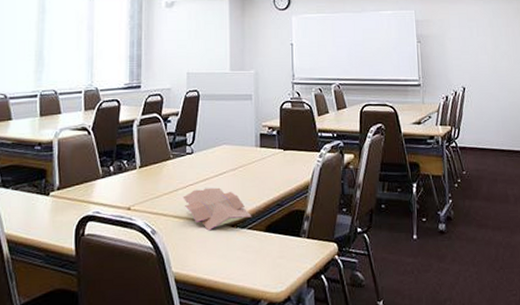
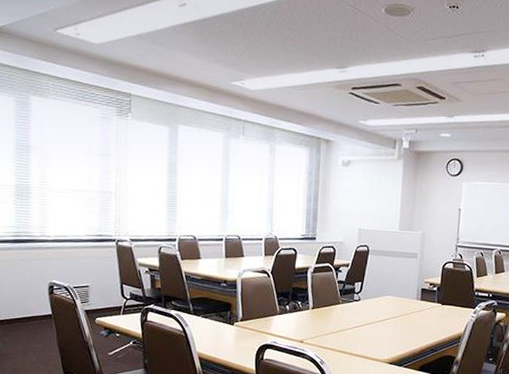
papers: present [183,187,252,231] -> none [348,330,408,366]

